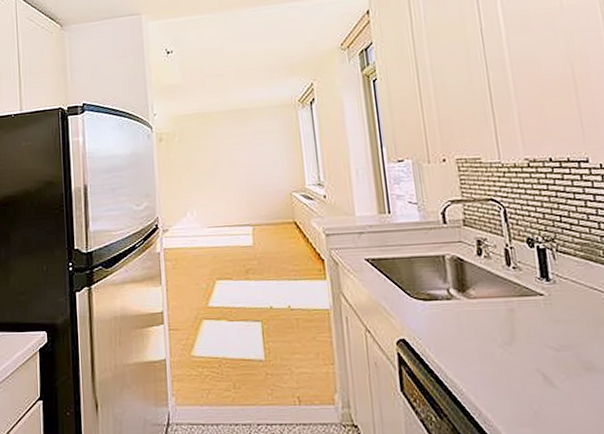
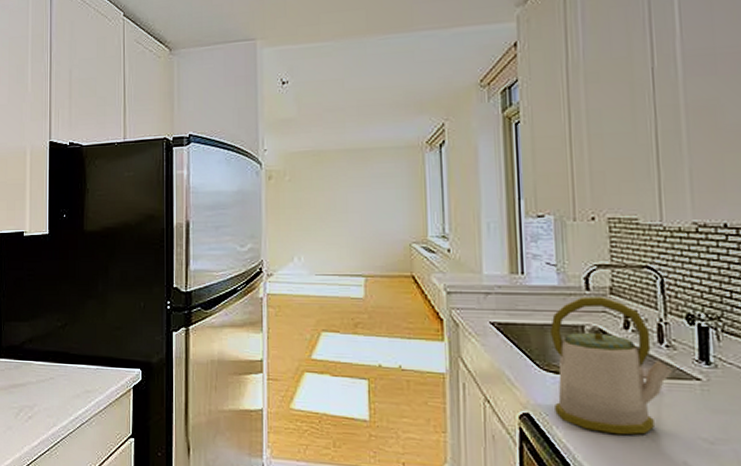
kettle: none [416,228,521,351] -> present [549,296,674,435]

